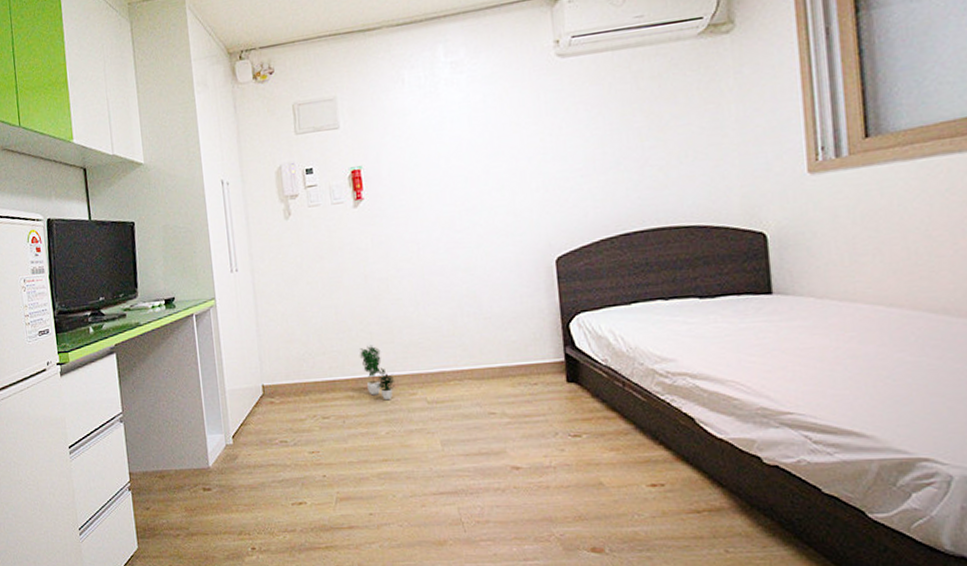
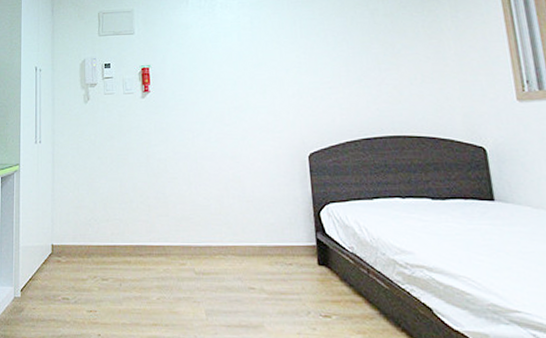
potted plant: present [359,345,395,401] -> none [138,216,168,268]

